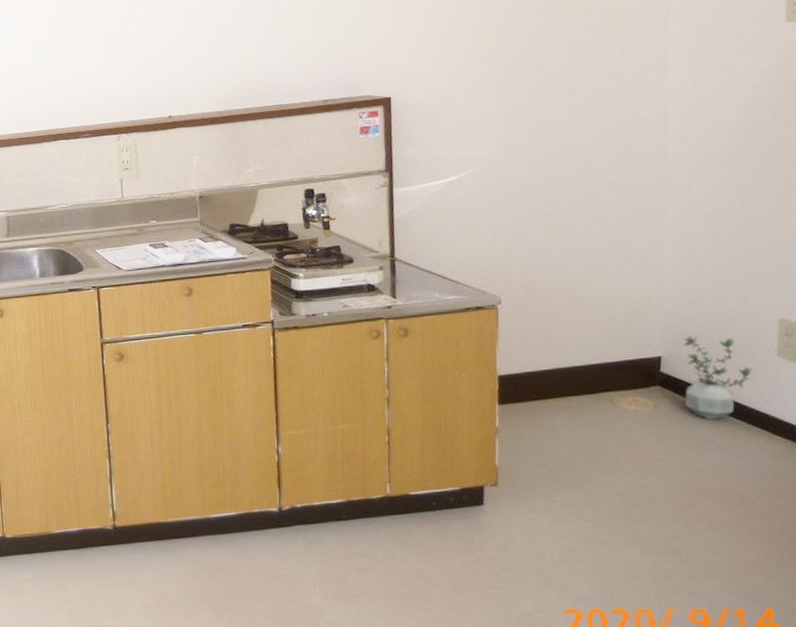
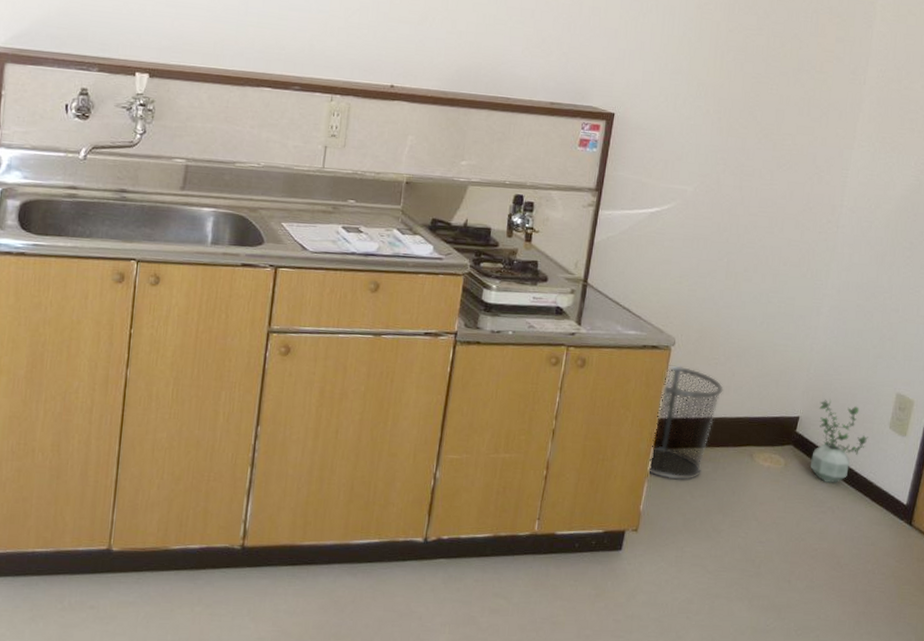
waste bin: none [495,322,566,433] -> present [649,365,724,480]

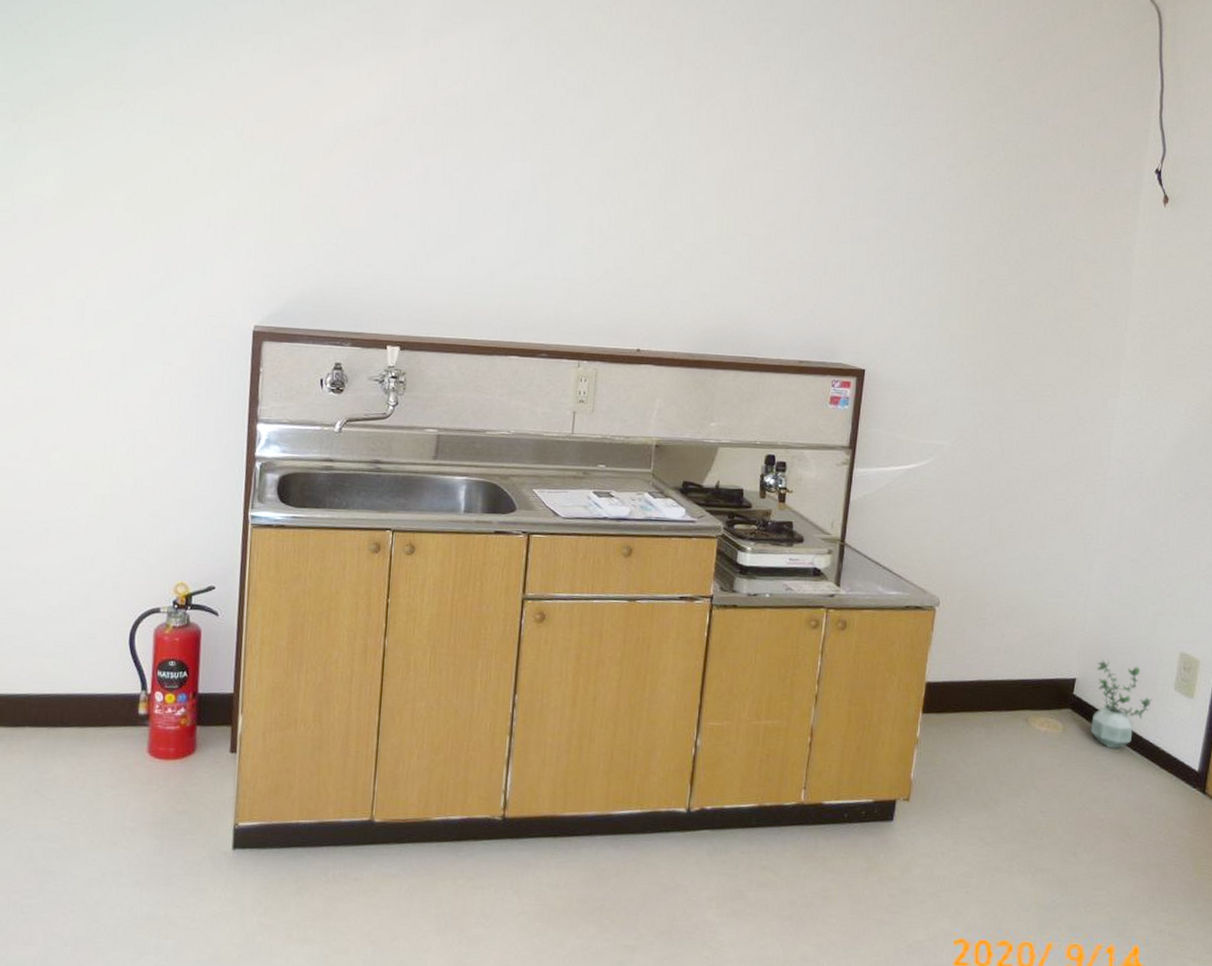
waste bin: present [649,365,724,480] -> none [918,626,993,747]

